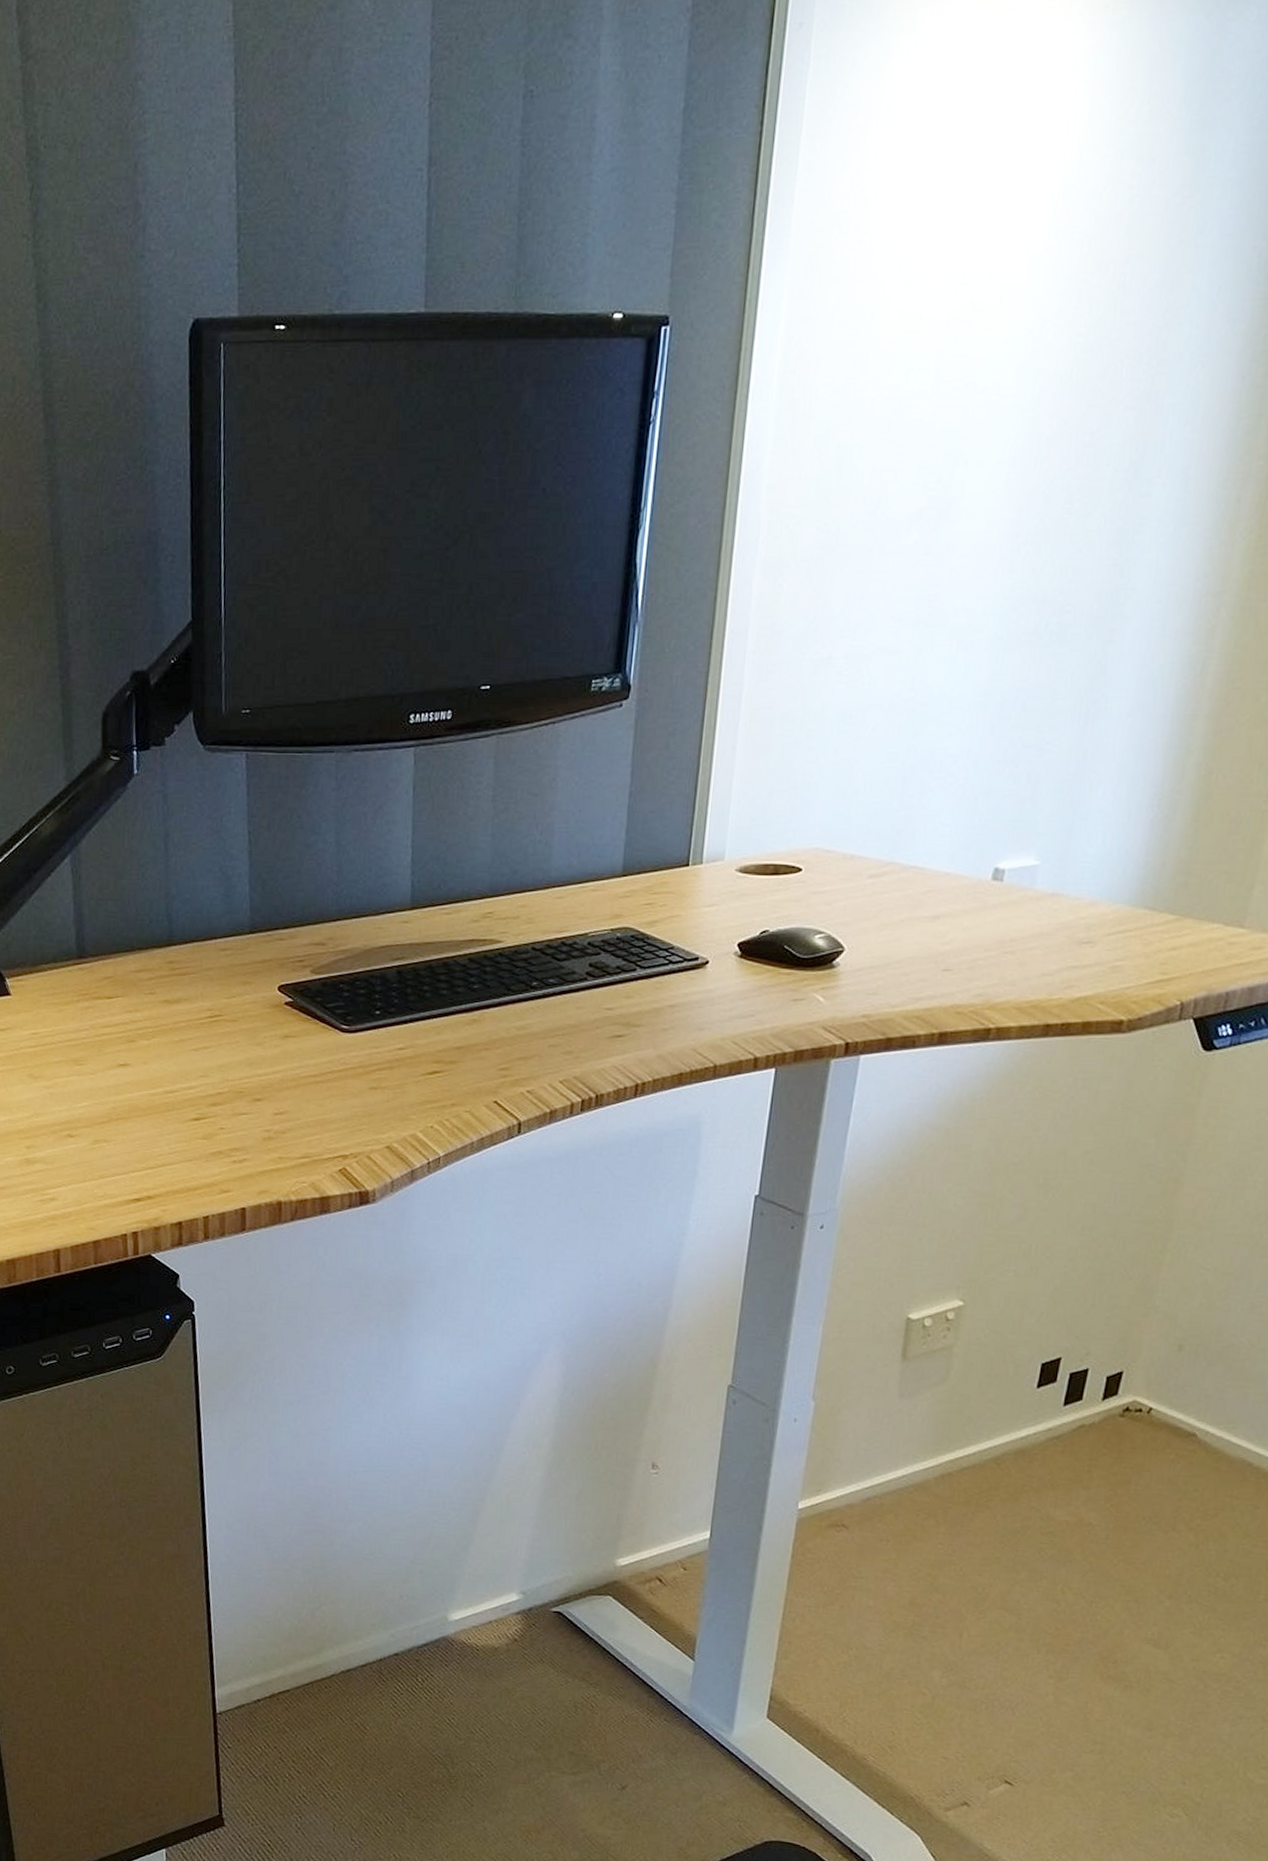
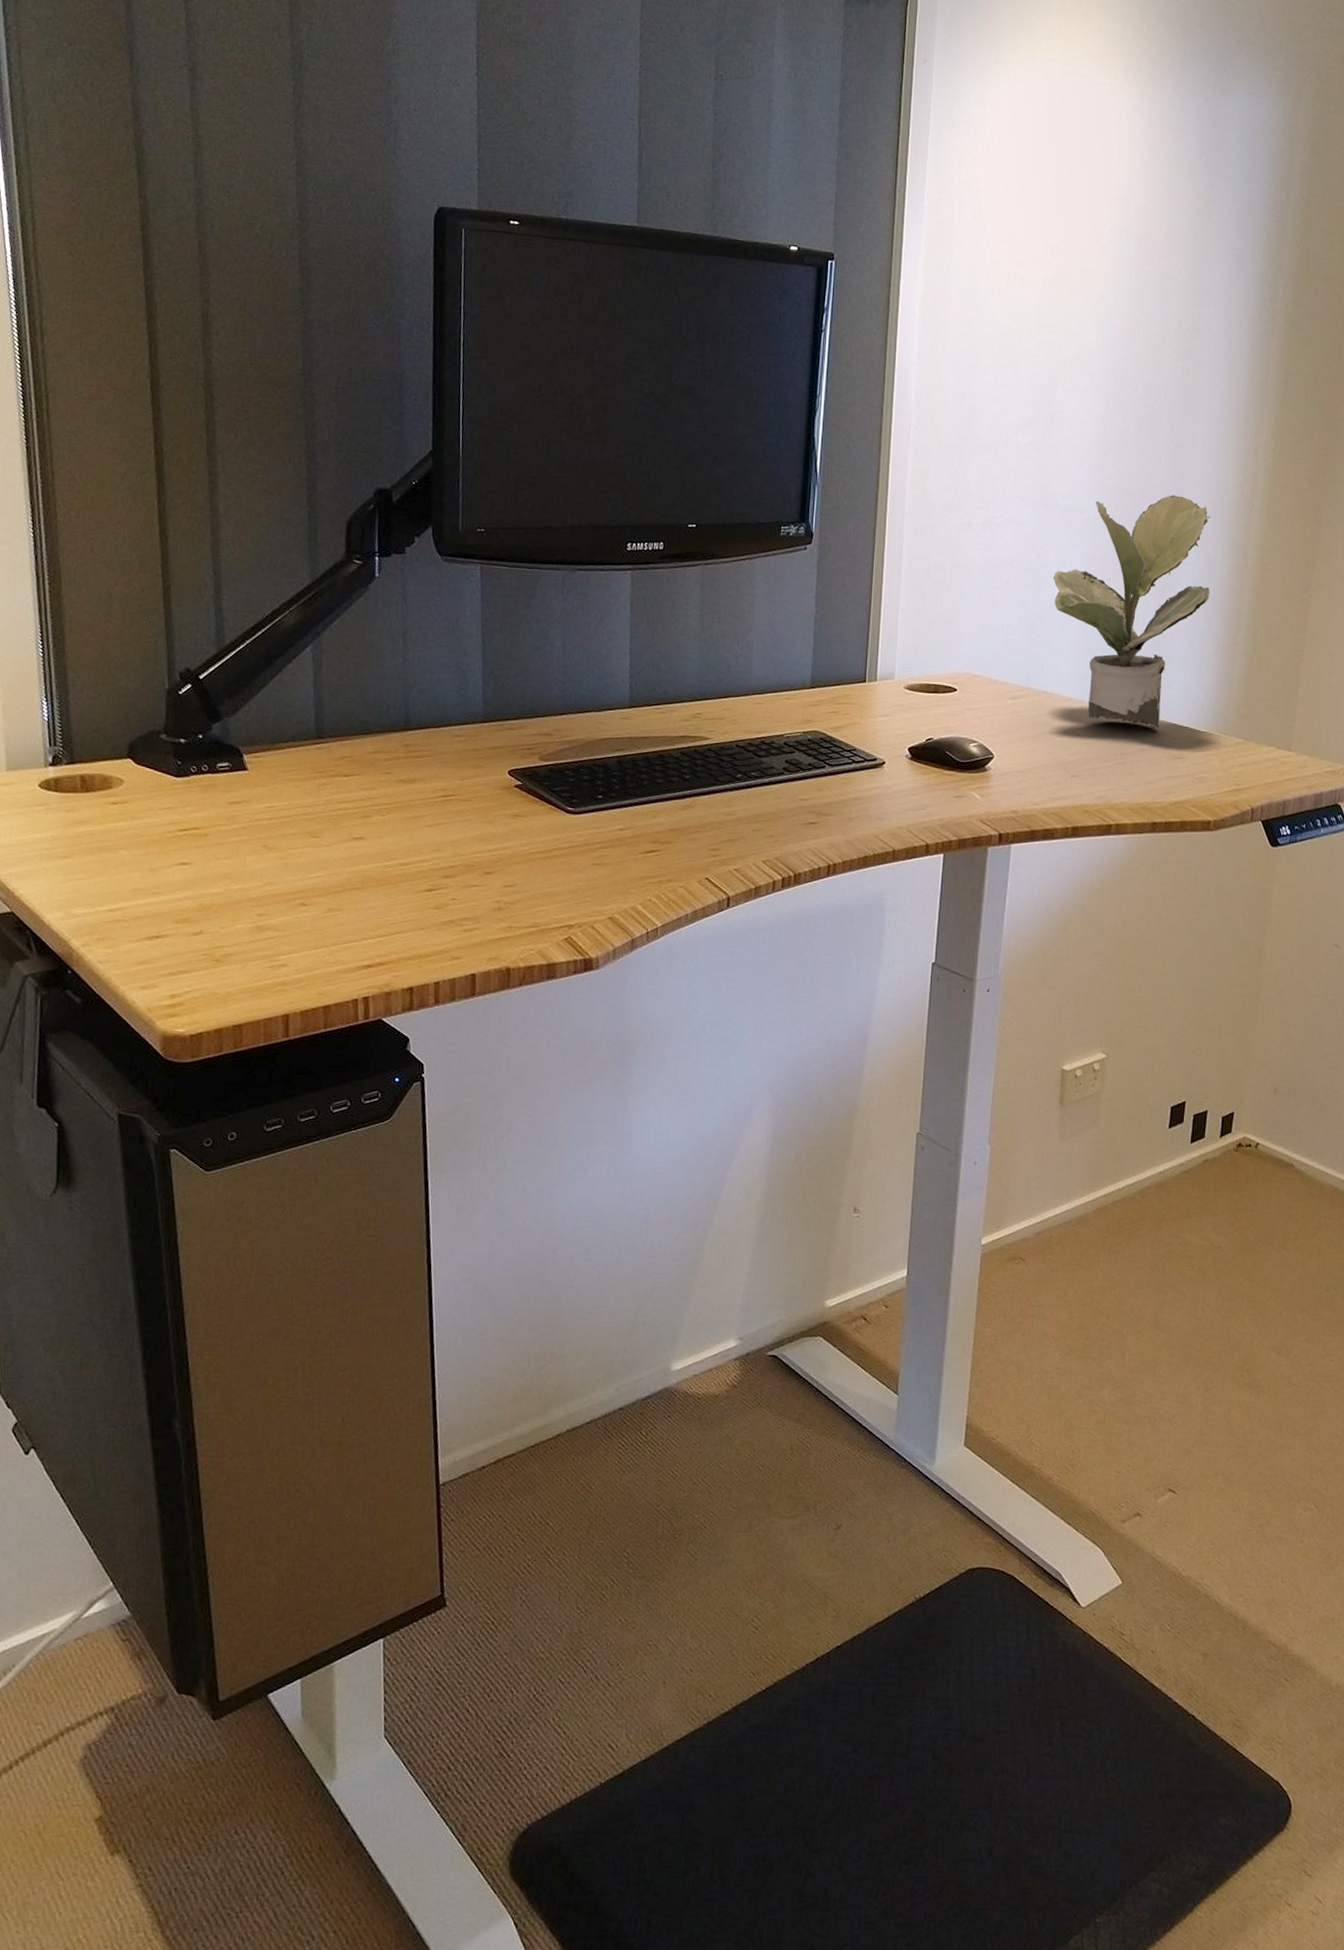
potted plant: none [934,597,1159,906] -> present [1052,495,1211,728]

